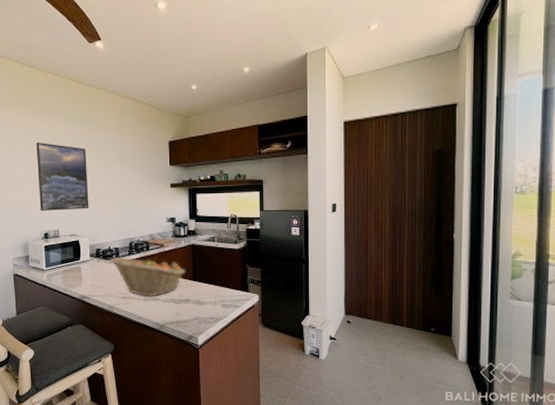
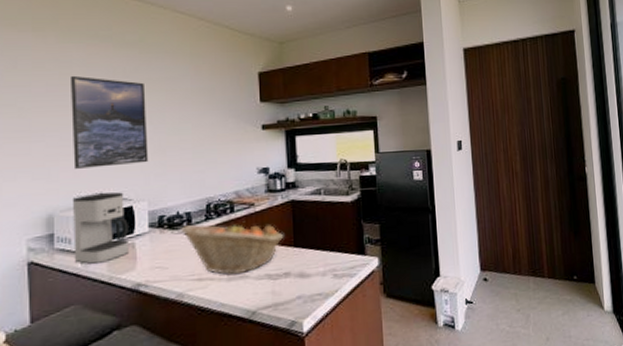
coffee maker: none [39,229,77,280] -> present [72,192,128,265]

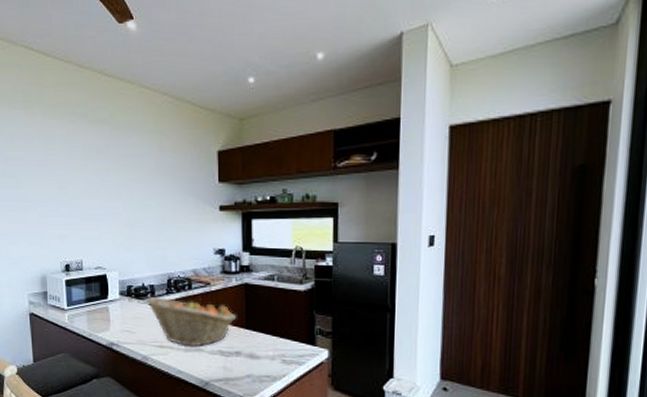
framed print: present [69,75,149,169] -> none [54,151,119,237]
coffee maker: present [72,192,128,265] -> none [59,259,104,322]

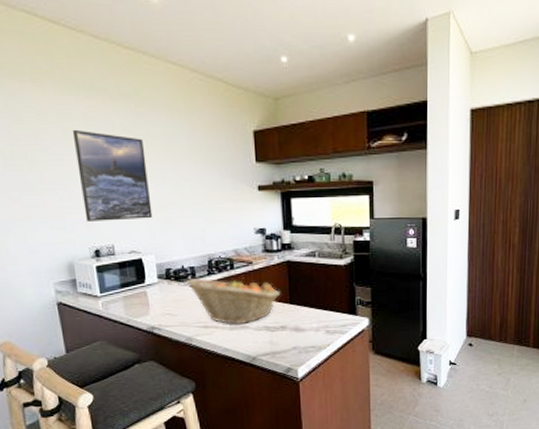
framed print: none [54,151,119,237] -> present [72,129,153,221]

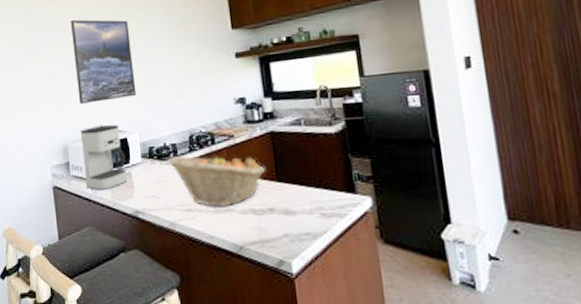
coffee maker: none [87,244,142,308] -> present [80,124,127,191]

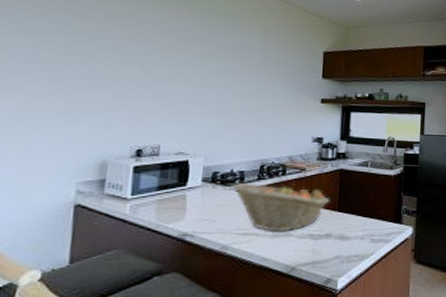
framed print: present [70,19,137,104] -> none [134,32,215,122]
coffee maker: present [80,124,127,191] -> none [123,144,182,213]

